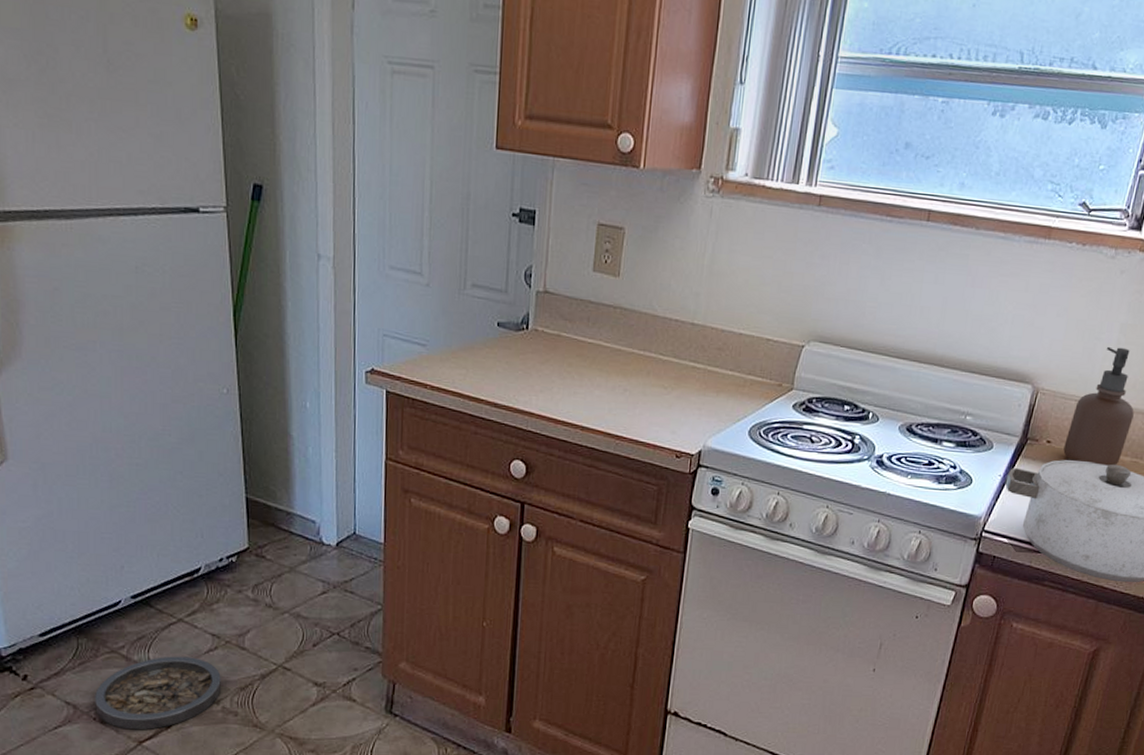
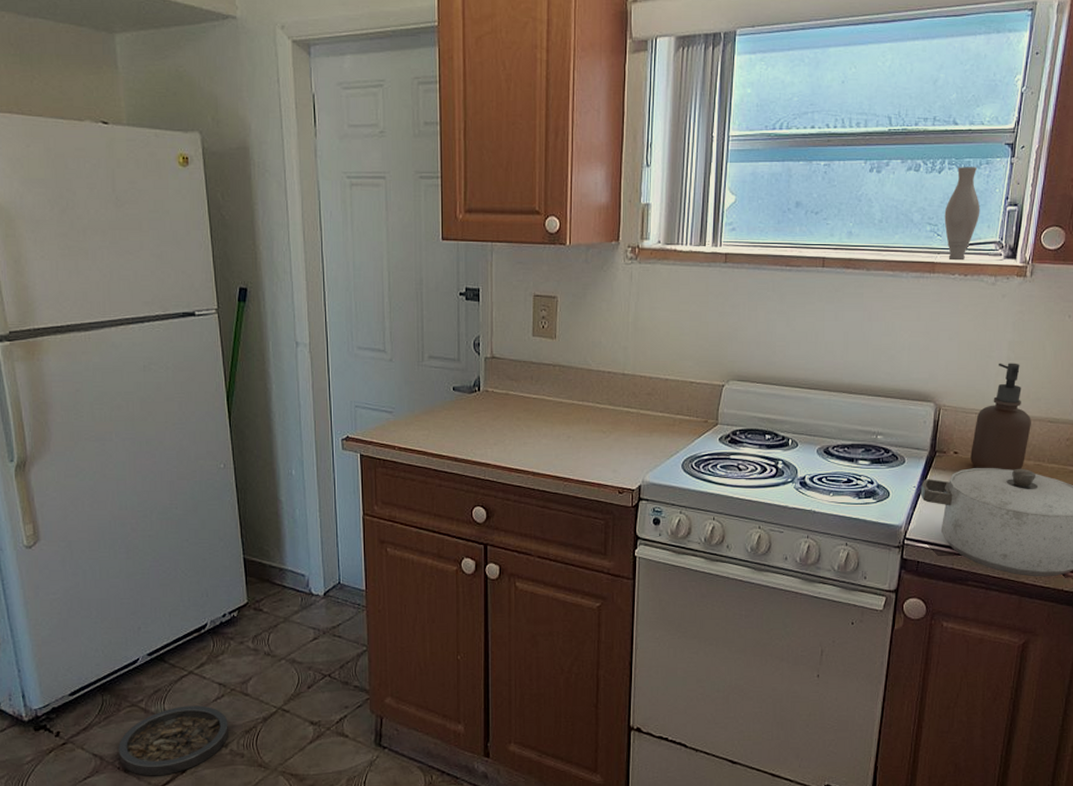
vase: none [1067,119,1112,228] -> present [944,167,980,261]

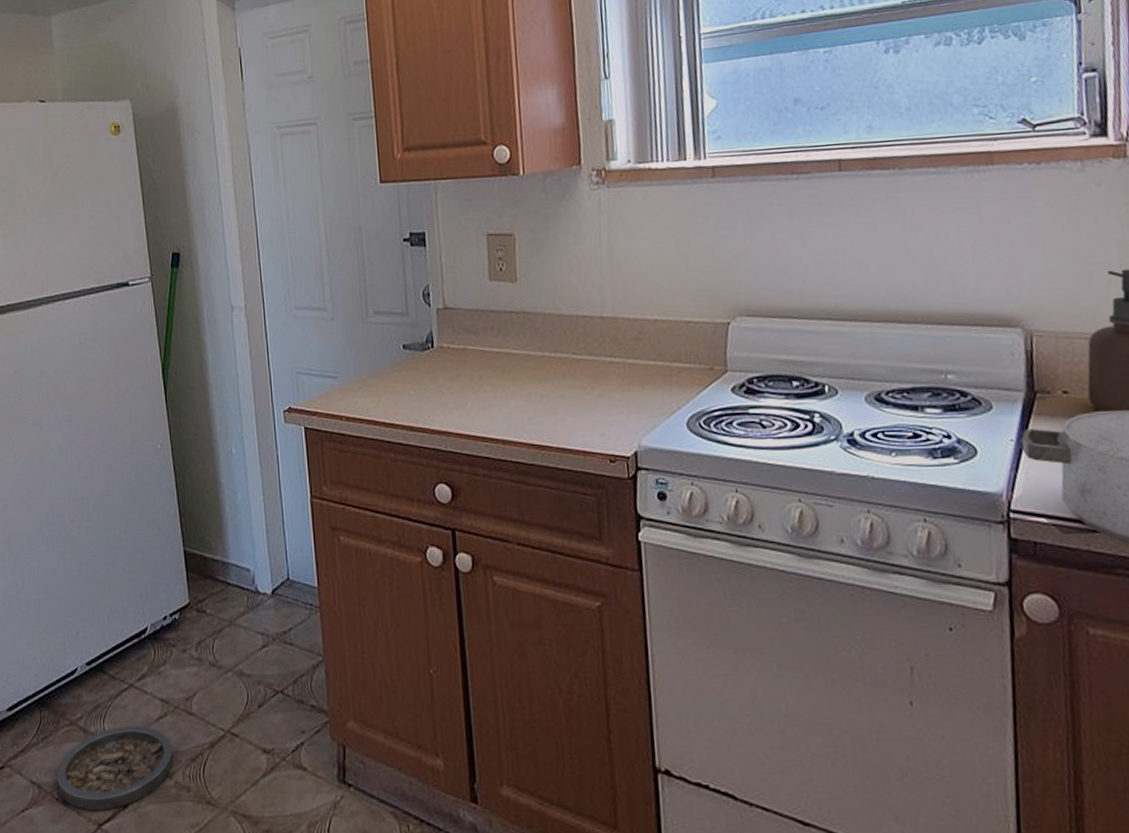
vase: present [944,167,980,261] -> none [994,31,1046,147]

